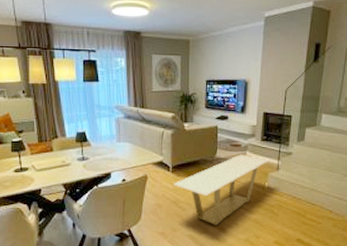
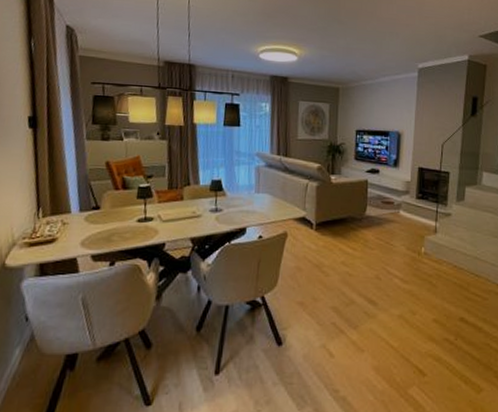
coffee table: present [173,154,269,226] -> none [316,213,425,297]

